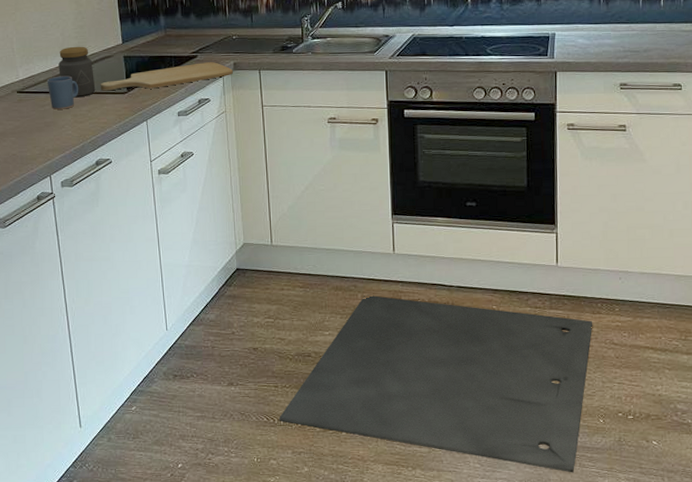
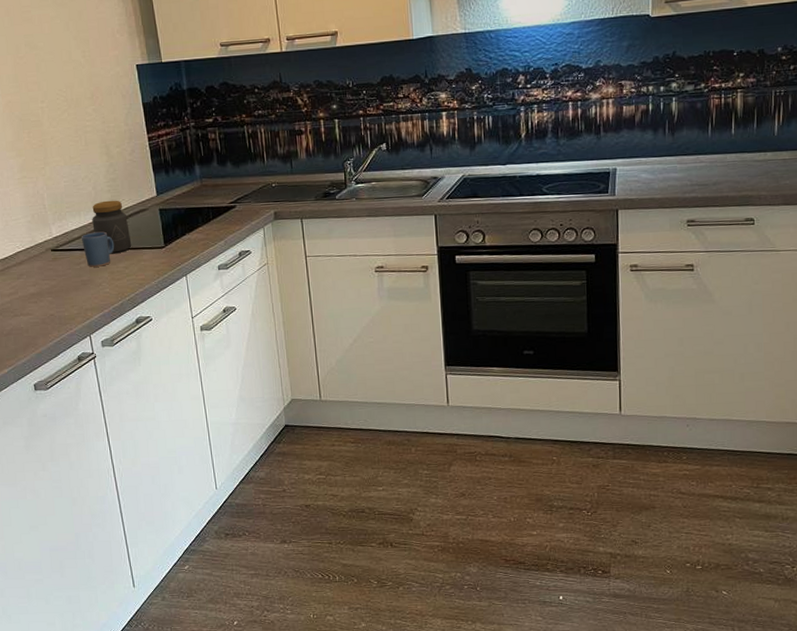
chopping board: present [100,62,233,91] -> none [136,212,274,247]
door mat: present [279,294,593,473] -> none [334,448,659,624]

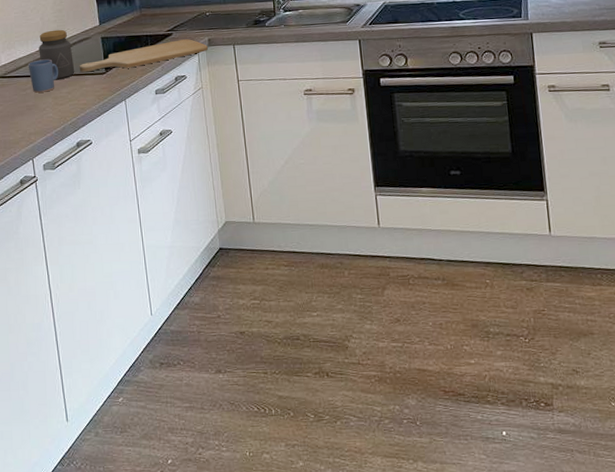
chopping board: none [136,212,274,247] -> present [79,39,208,73]

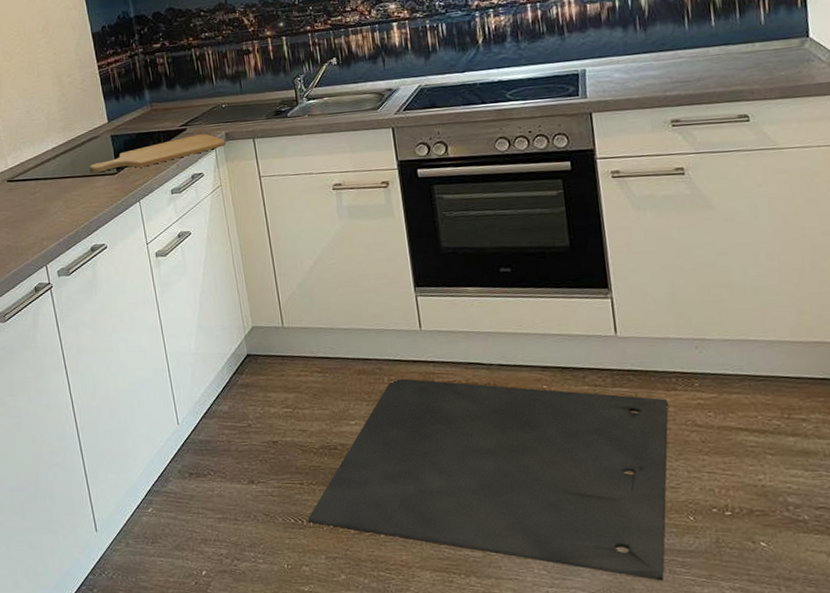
mug: present [28,59,59,93] -> none [35,160,68,196]
jar: present [39,29,75,80] -> none [45,128,85,183]
door mat: none [270,271,594,464] -> present [308,377,669,581]

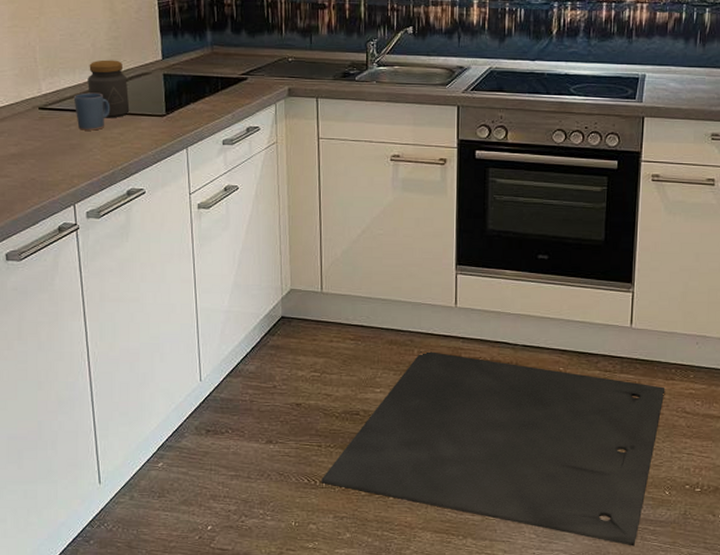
mug: none [35,160,68,196] -> present [73,92,111,131]
jar: none [45,128,85,183] -> present [88,59,130,118]
chopping board: present [89,134,225,174] -> none [135,86,287,113]

